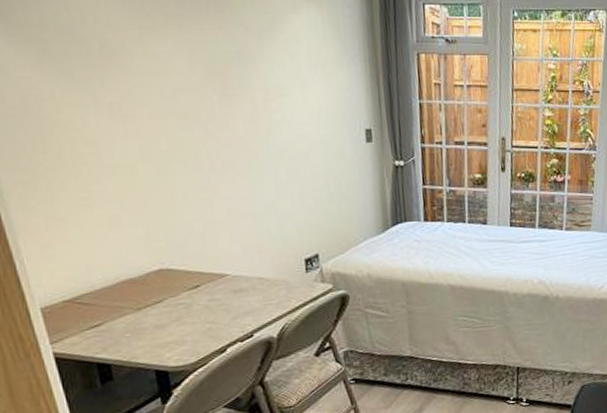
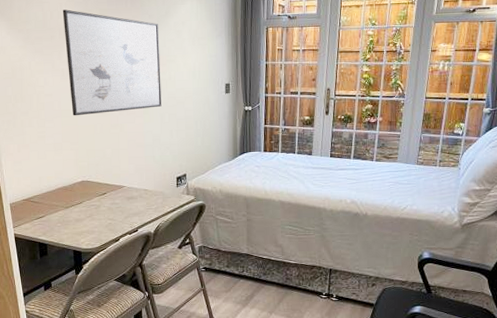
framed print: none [101,11,275,174] -> present [62,9,162,116]

